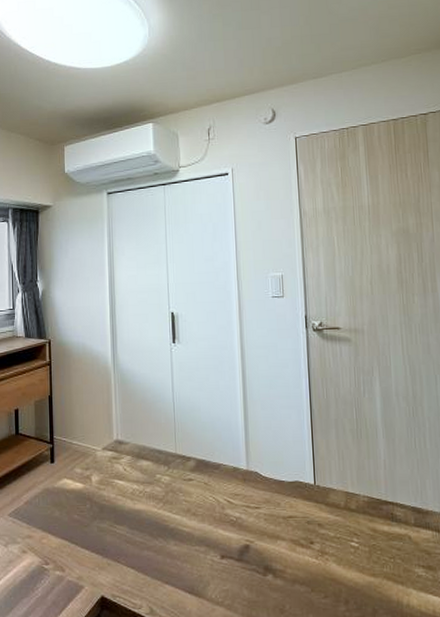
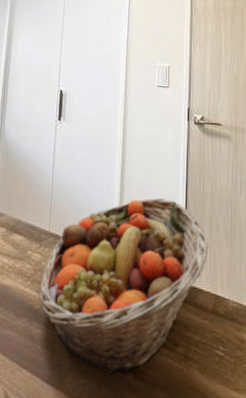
fruit basket: none [171,407,337,579] -> present [38,197,209,376]

